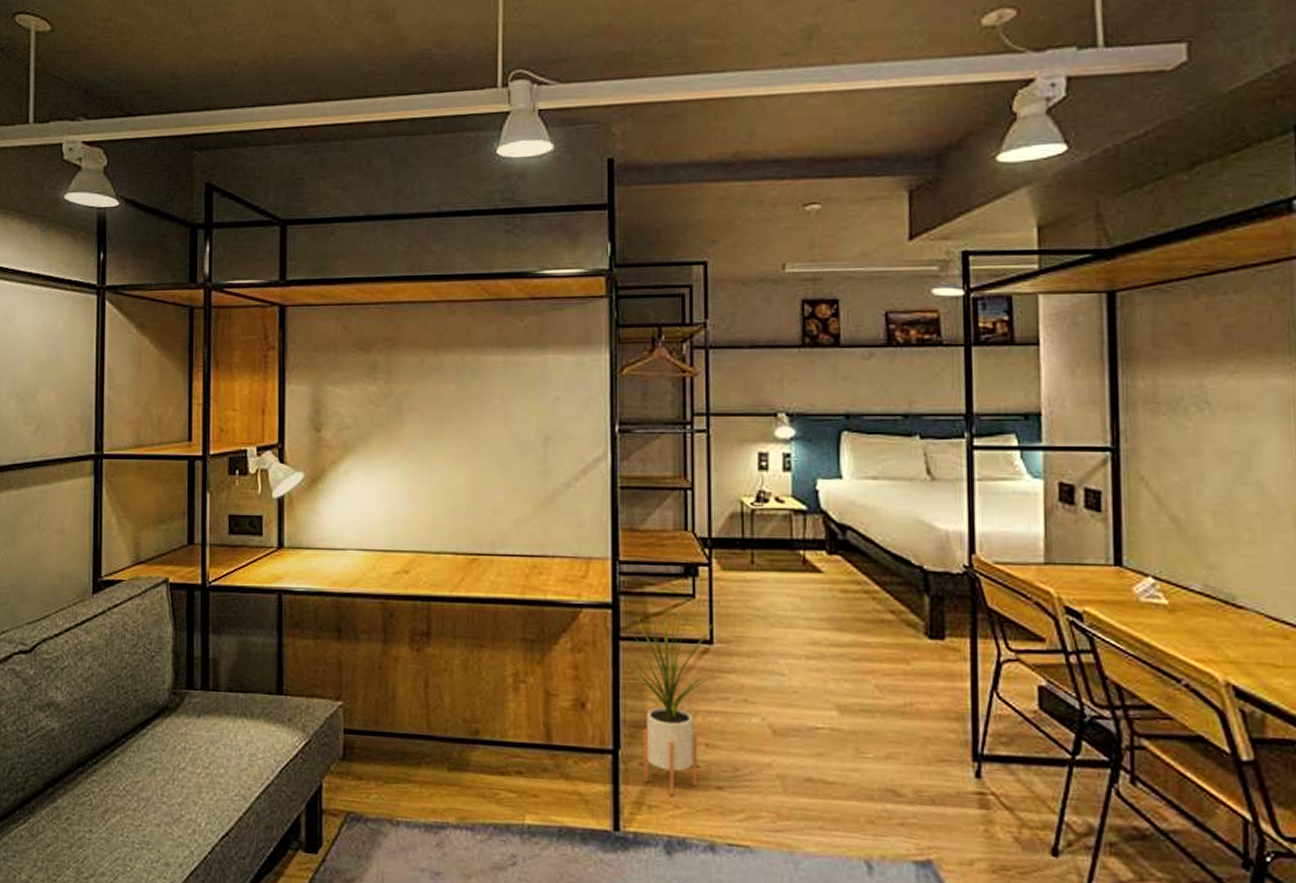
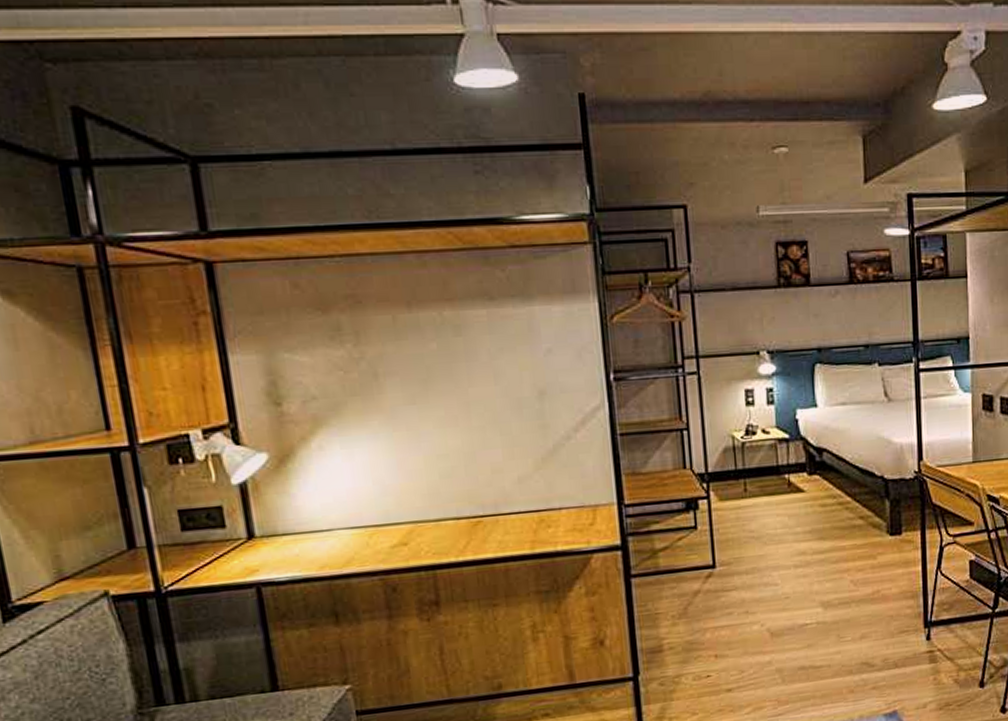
house plant: present [624,606,714,797] -> none [634,538,720,706]

